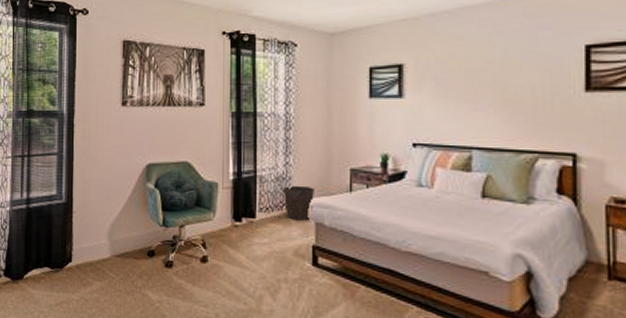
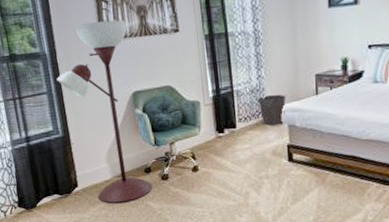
floor lamp: none [70,86,154,287] -> present [56,20,153,203]

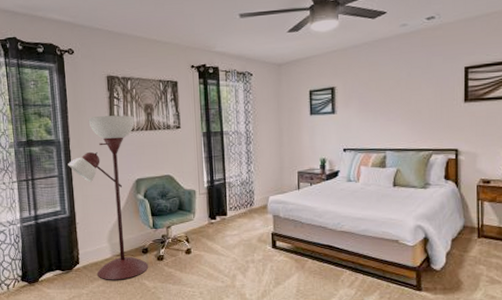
waste bin: present [257,94,287,125] -> none [247,187,272,215]

